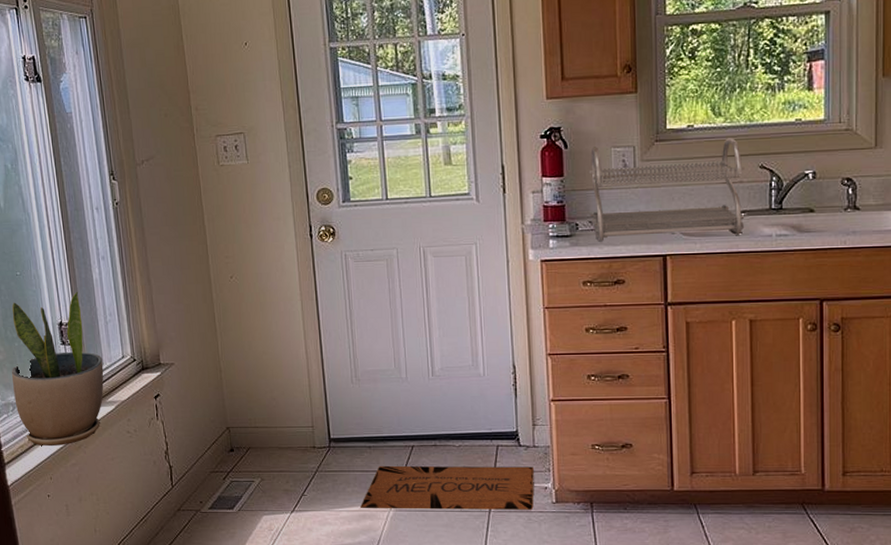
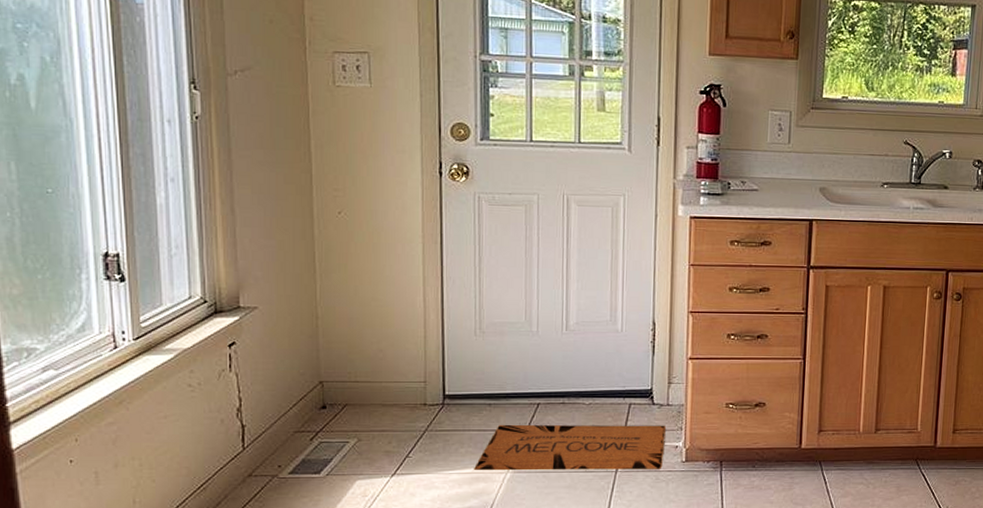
potted plant: present [12,291,104,447] -> none [30,217,162,402]
dish rack: present [588,138,744,242] -> none [742,108,890,205]

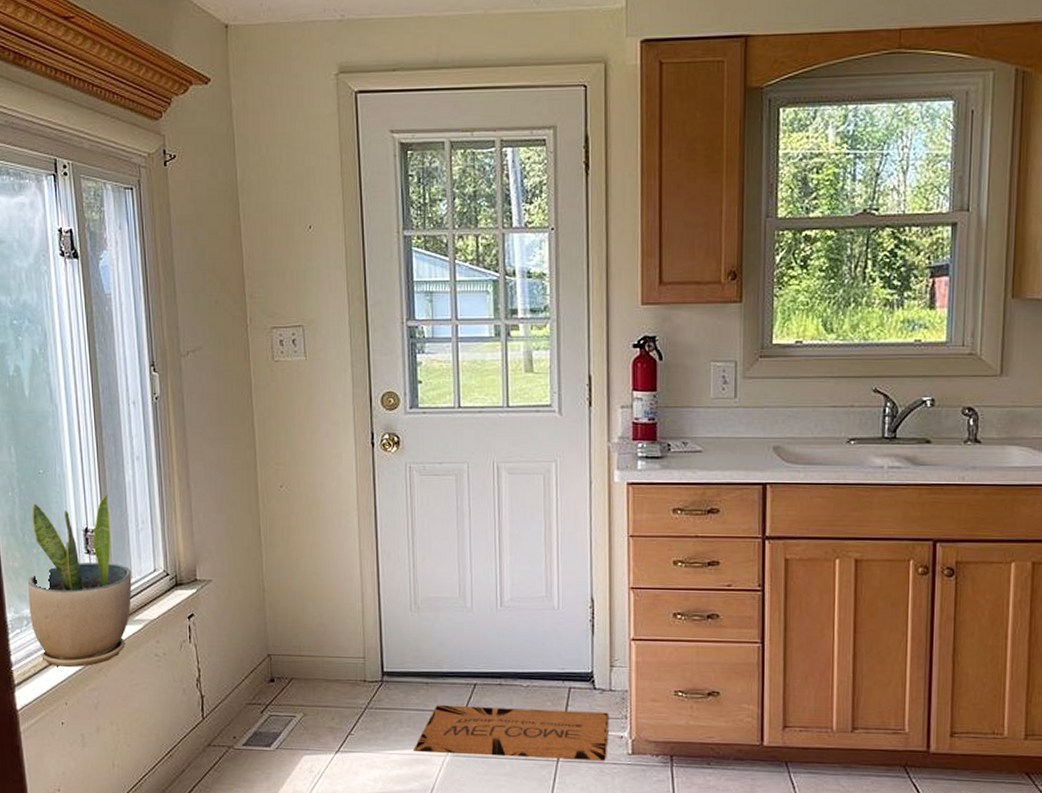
potted plant: none [30,217,162,402] -> present [28,494,132,668]

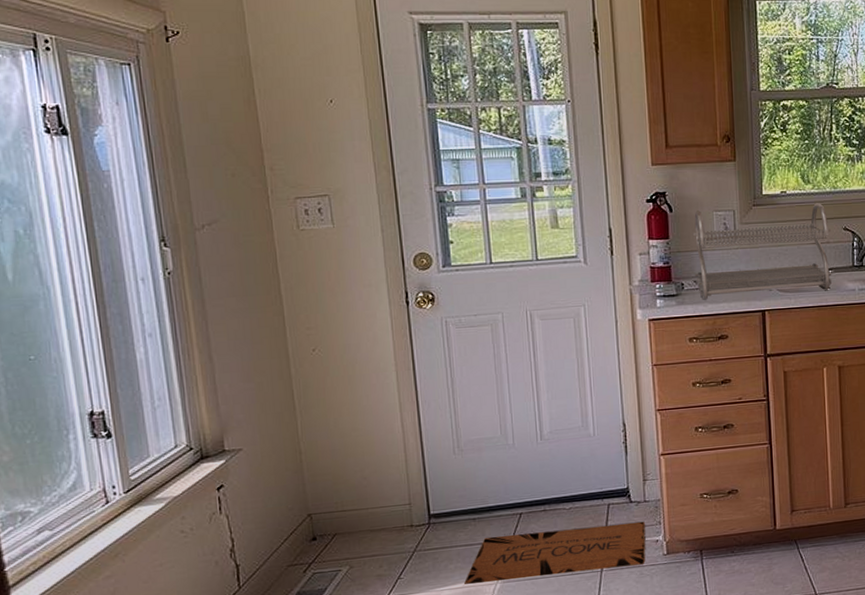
potted plant: present [28,494,132,668] -> none [21,374,150,560]
dish rack: none [684,357,856,466] -> present [692,203,831,300]

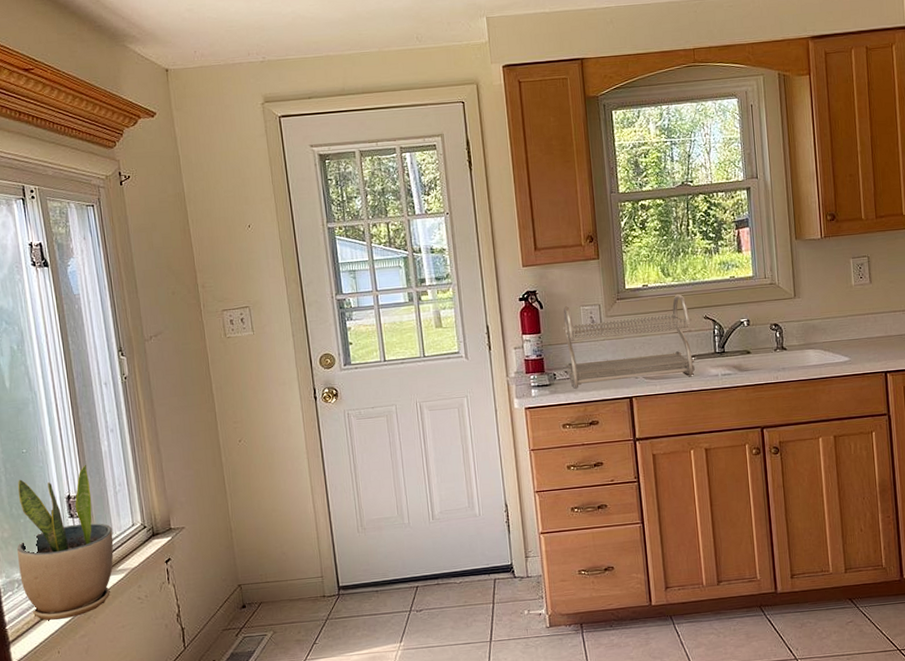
potted plant: none [21,374,150,560] -> present [17,464,114,621]
doormat: present [464,521,646,584] -> none [370,595,530,650]

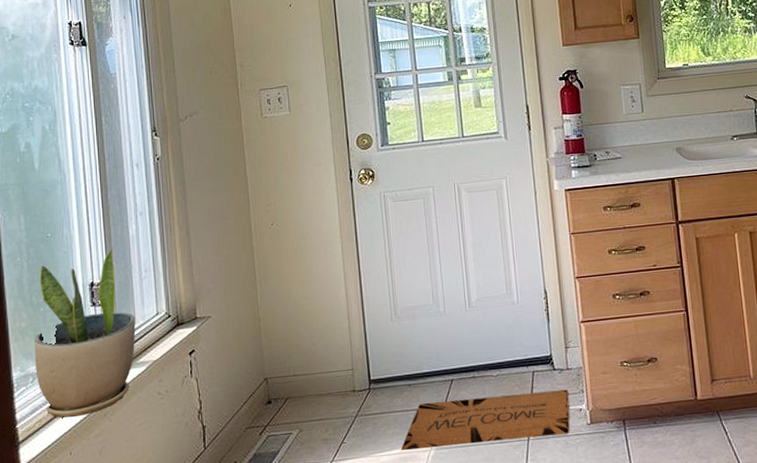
doormat: none [370,595,530,650] -> present [401,389,570,450]
dish rack: present [562,294,695,389] -> none [602,73,737,170]

